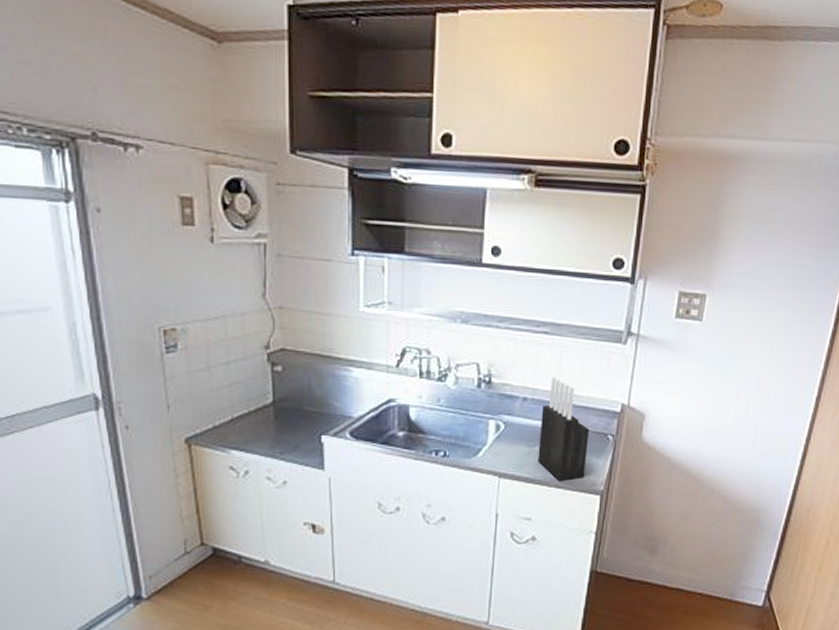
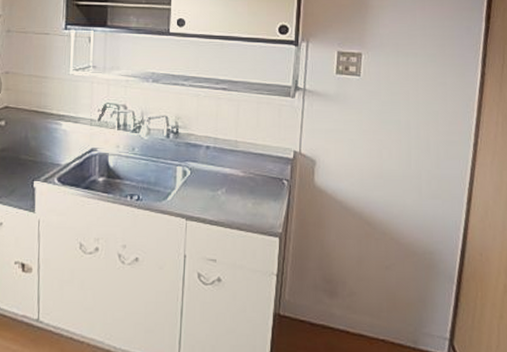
knife block: present [538,377,590,481] -> none [221,127,266,223]

